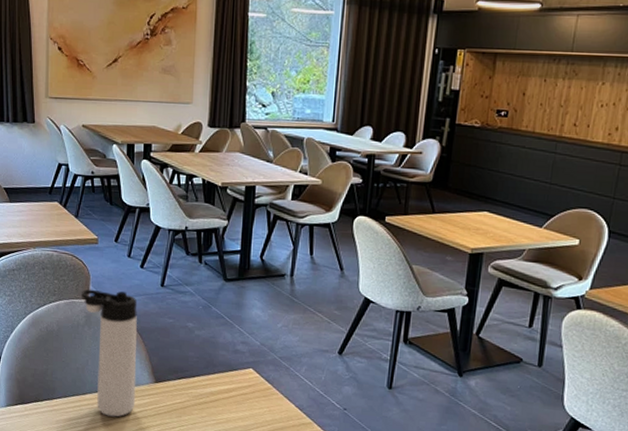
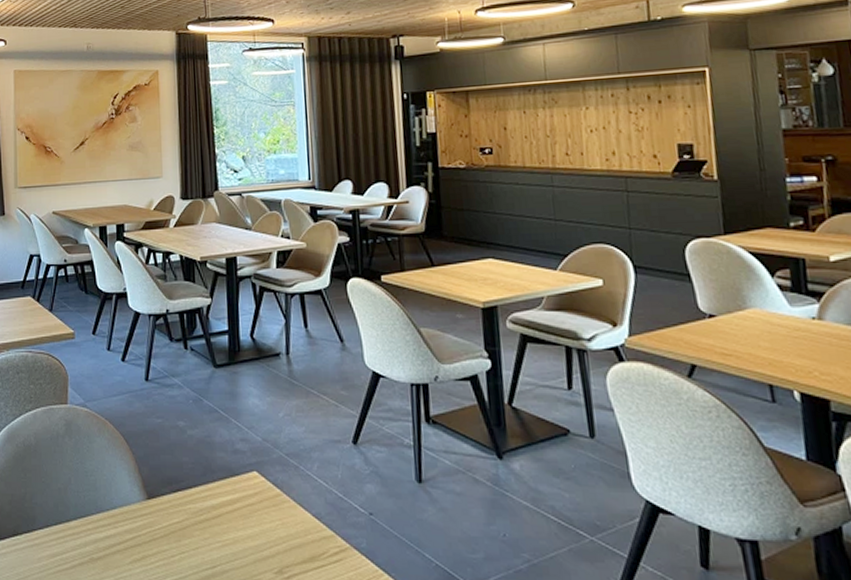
thermos bottle: present [82,289,138,417] -> none [60,391,127,548]

